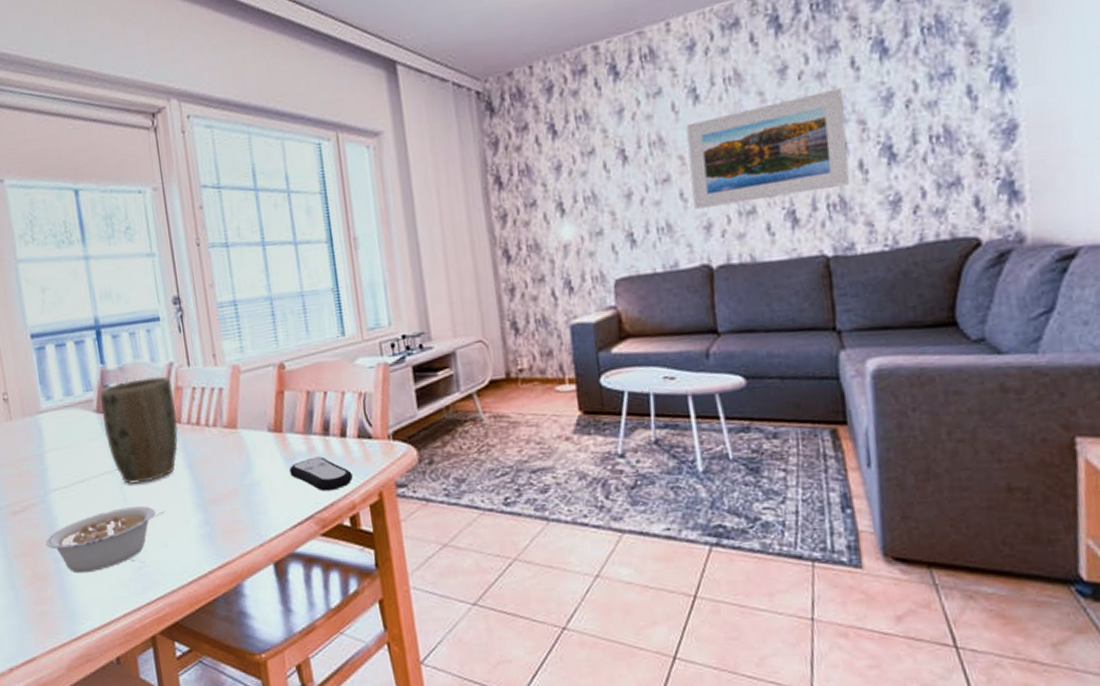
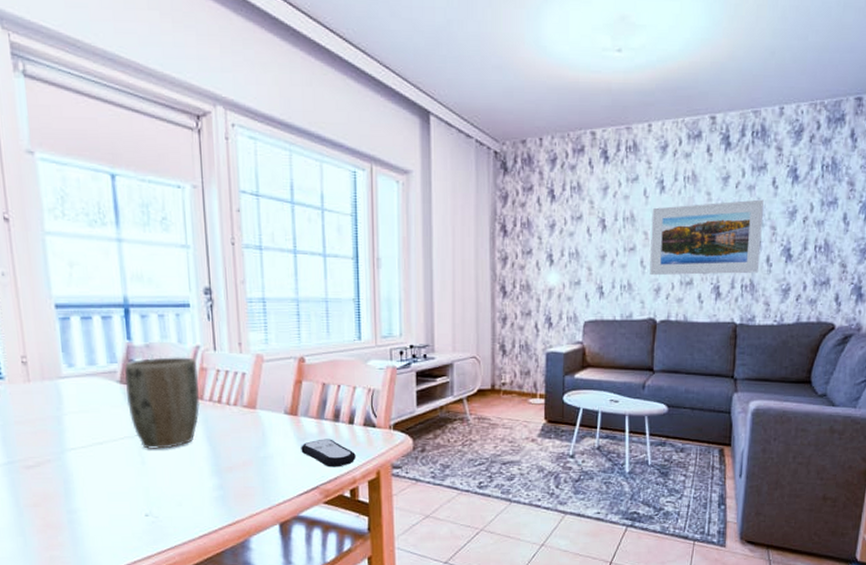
legume: present [46,506,165,574] -> none [59,469,181,524]

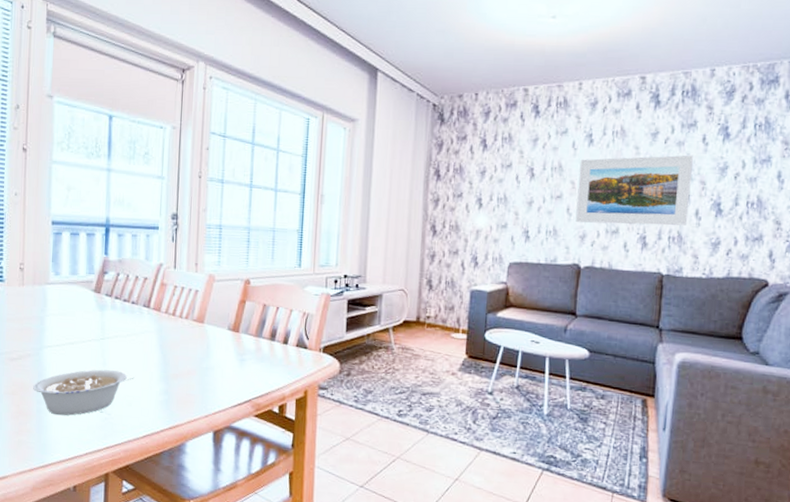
legume: none [59,469,181,524] -> present [33,369,134,416]
plant pot: present [125,357,201,449] -> none [97,271,159,353]
remote control: present [301,439,356,467] -> none [239,355,287,384]

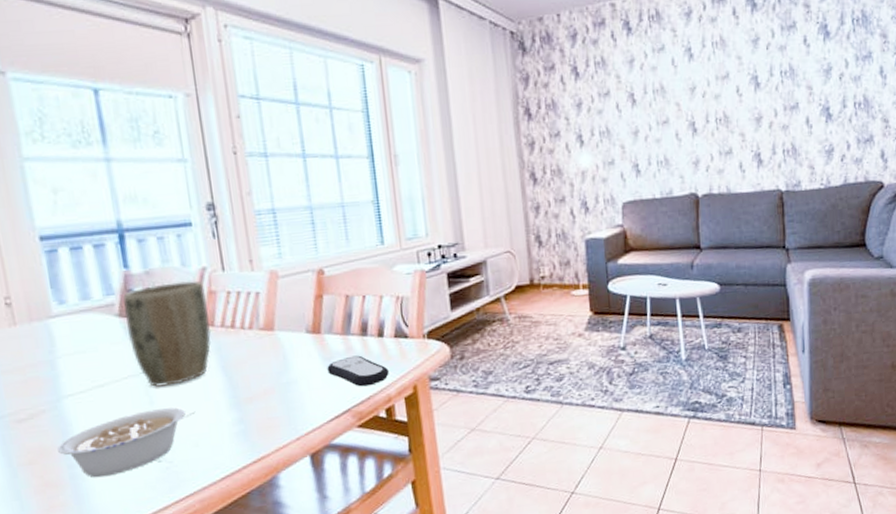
plant pot: none [97,271,159,353] -> present [123,280,212,387]
remote control: none [239,355,287,384] -> present [327,355,389,387]
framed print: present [575,155,693,226] -> none [682,59,800,148]

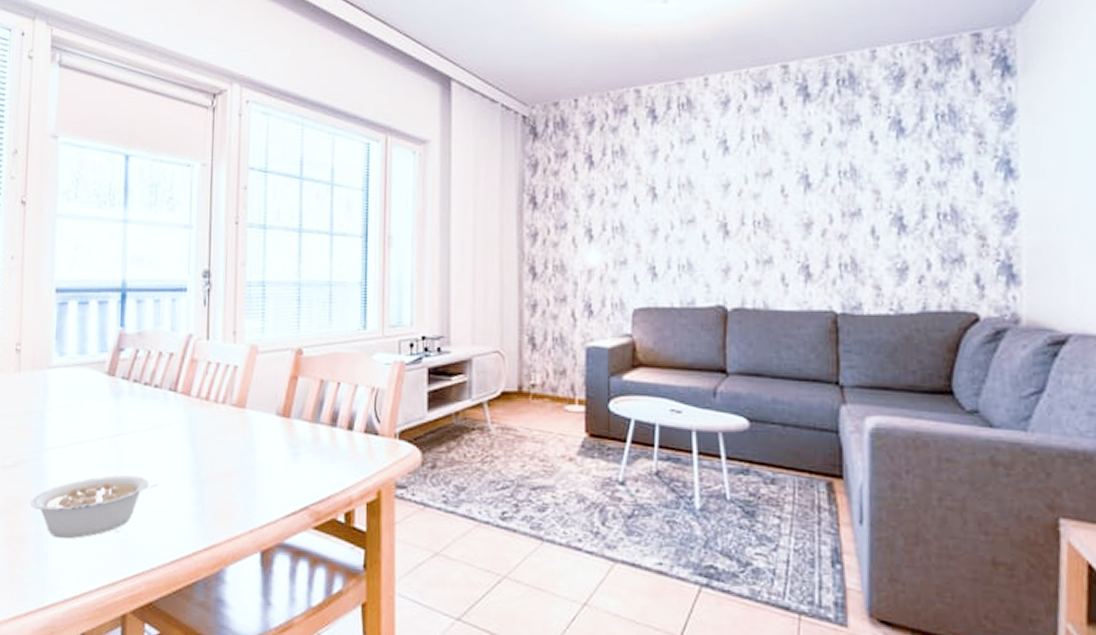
plant pot: present [123,280,212,387] -> none [111,346,188,452]
remote control: present [327,355,389,387] -> none [291,447,354,484]

